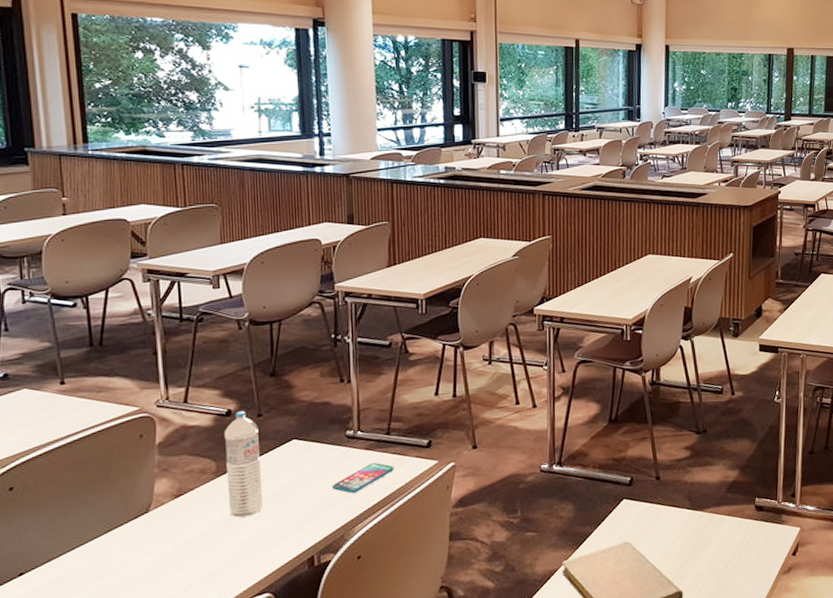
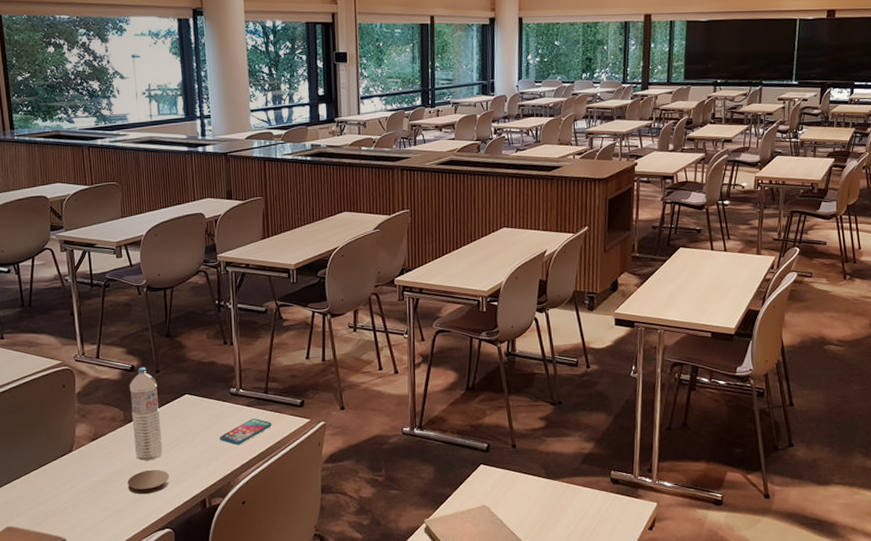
coaster: none [218,526,270,557] -> present [127,469,170,495]

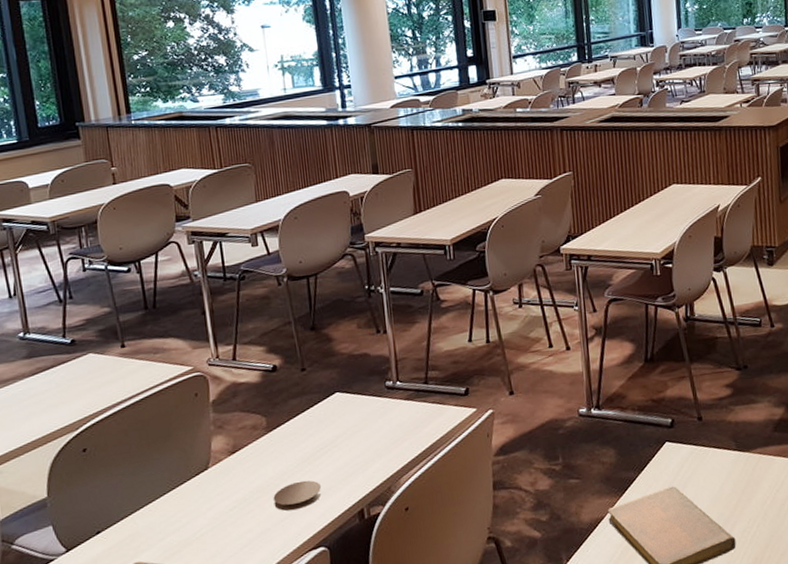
water bottle: present [129,367,163,461] -> none [271,366,313,472]
smartphone: present [219,418,272,445] -> none [376,412,434,445]

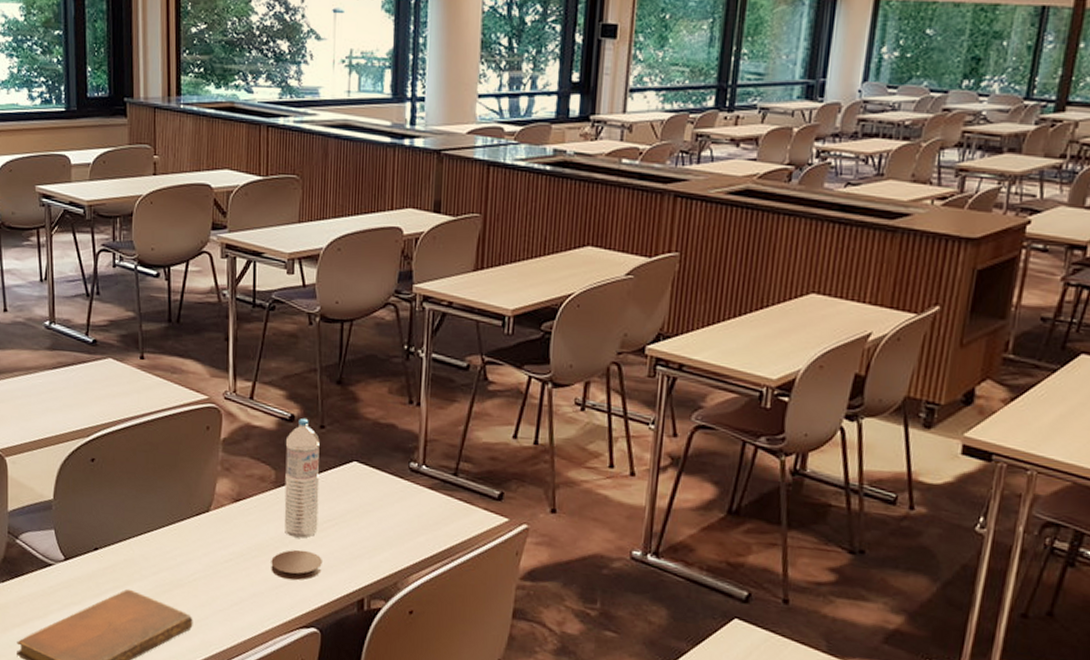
water bottle: none [271,366,313,472] -> present [284,418,320,538]

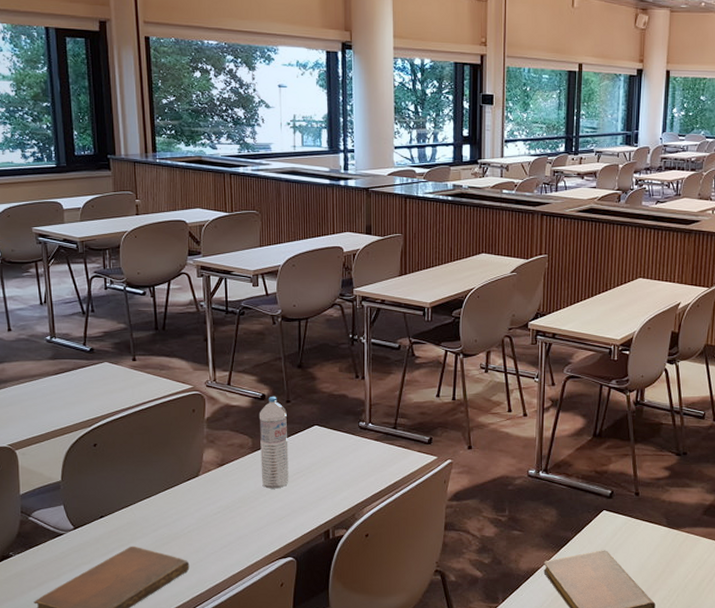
coaster: present [271,549,322,581] -> none [252,498,294,522]

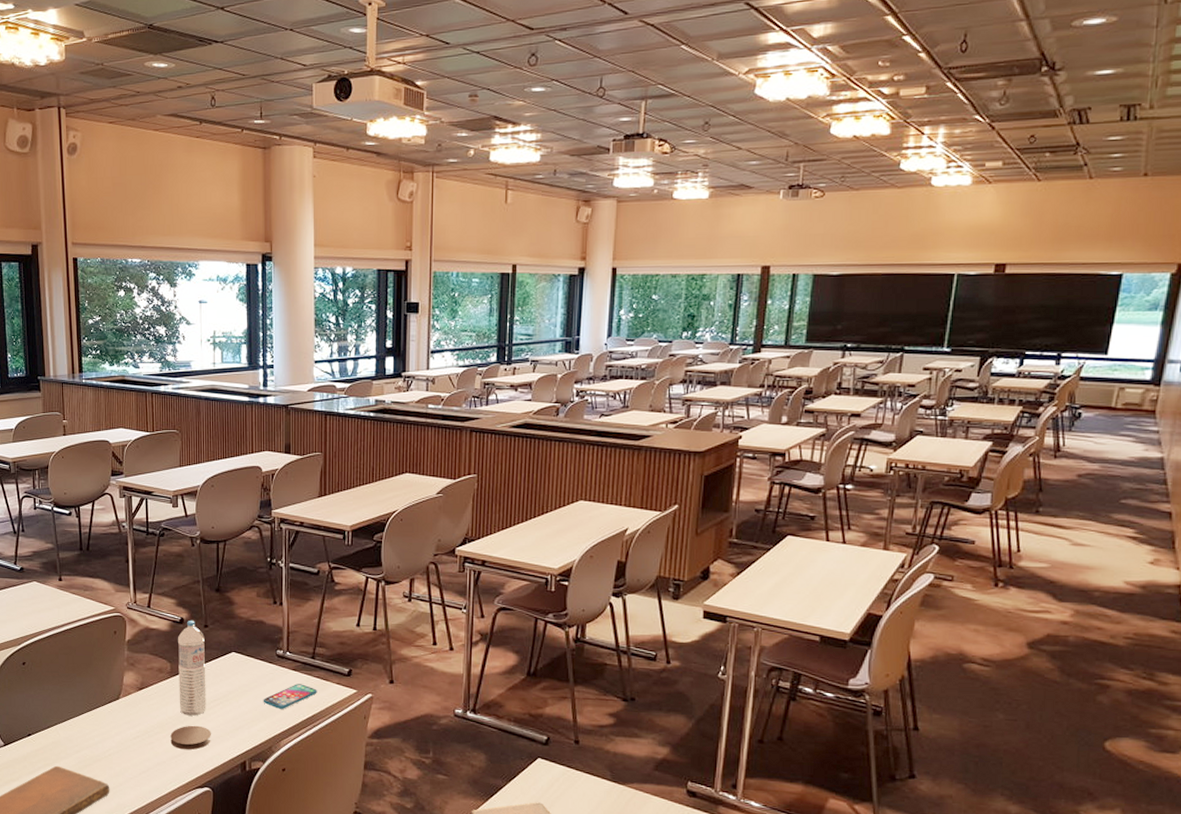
coaster: none [252,498,294,522] -> present [170,725,211,750]
smartphone: none [346,453,399,478] -> present [263,684,317,709]

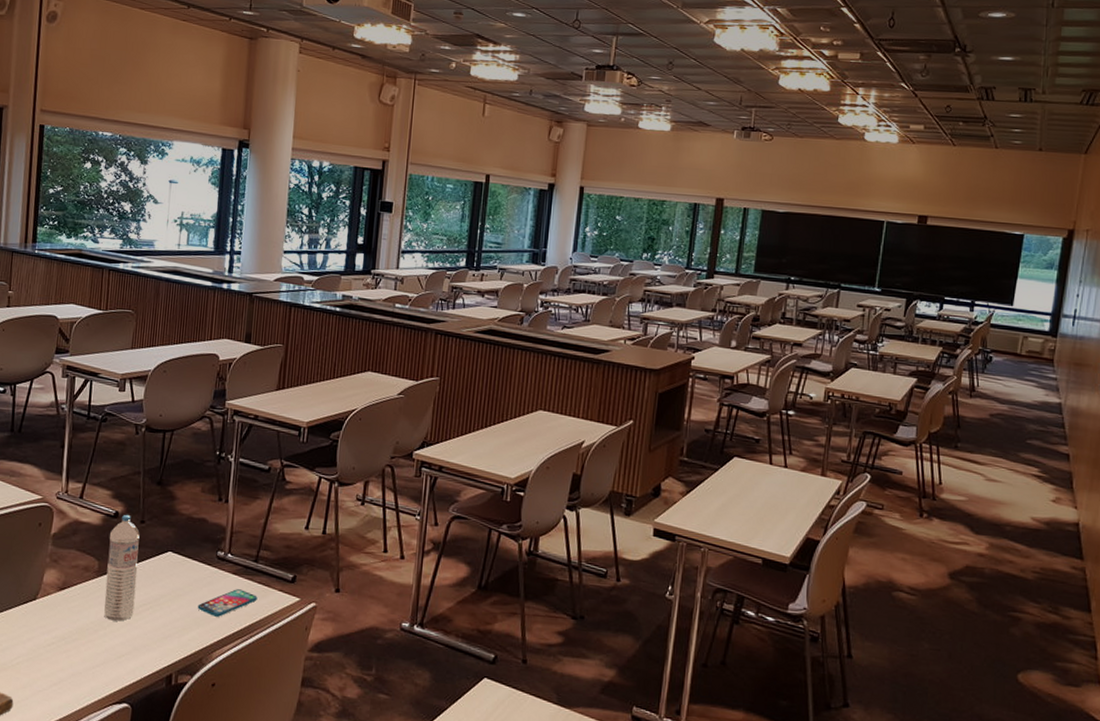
coaster: present [170,725,211,750] -> none [89,632,137,660]

